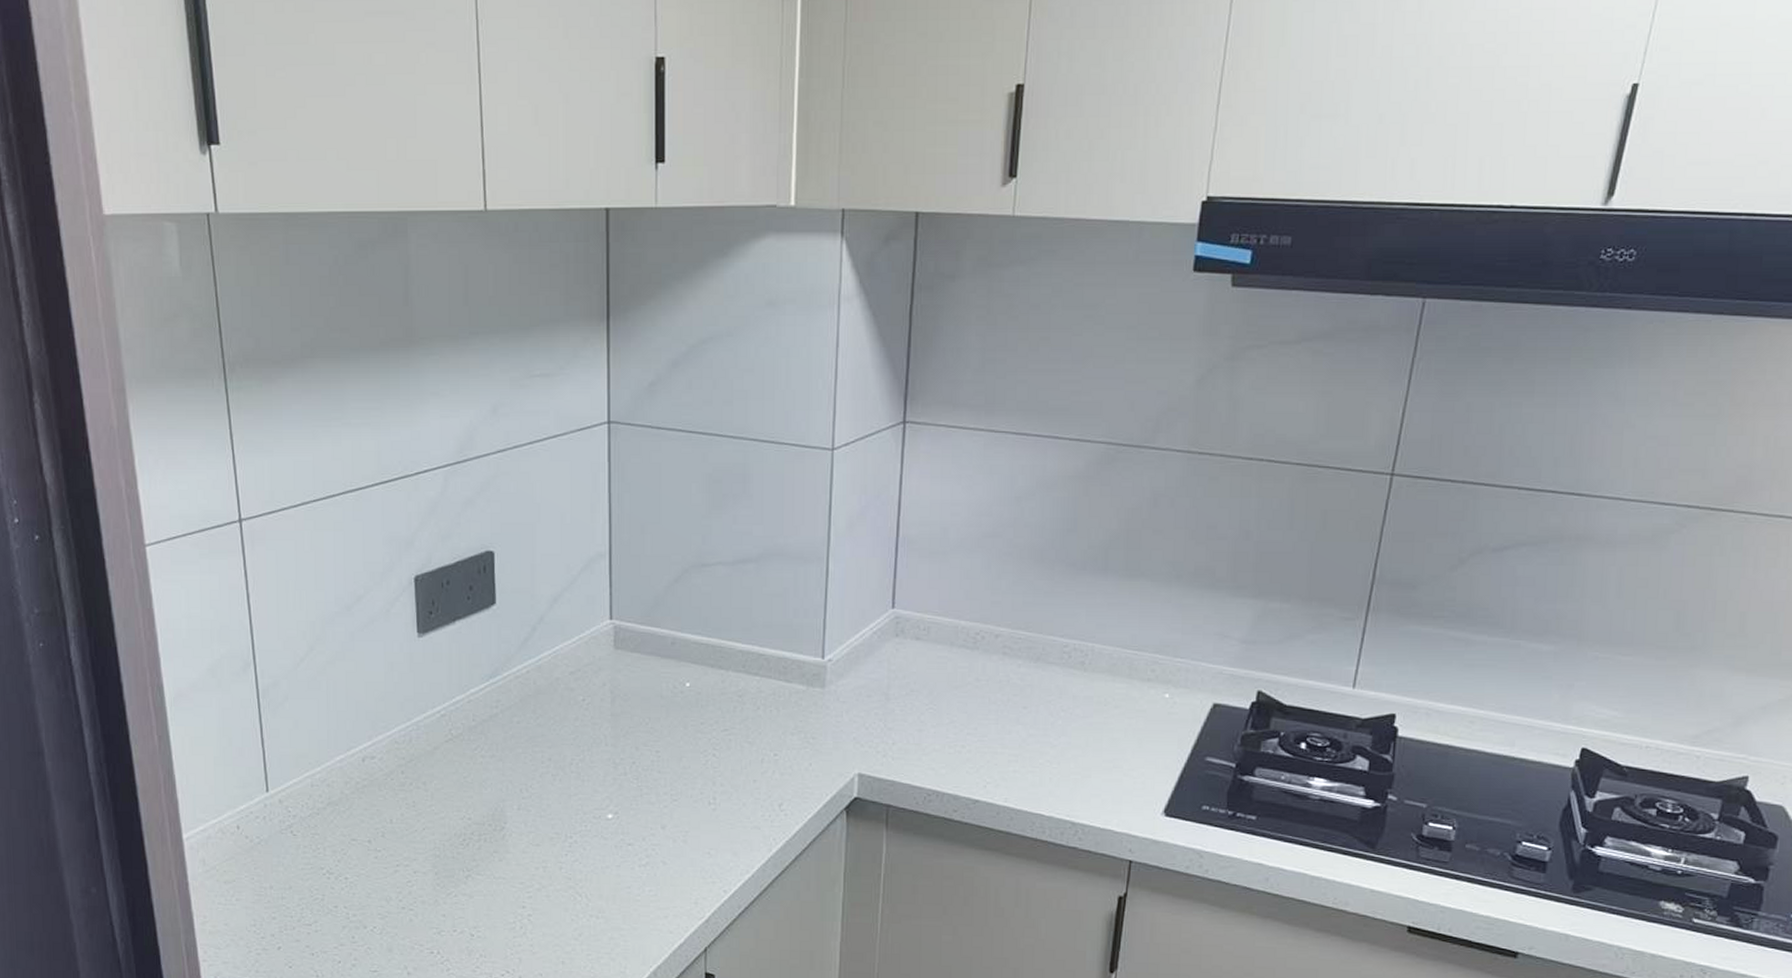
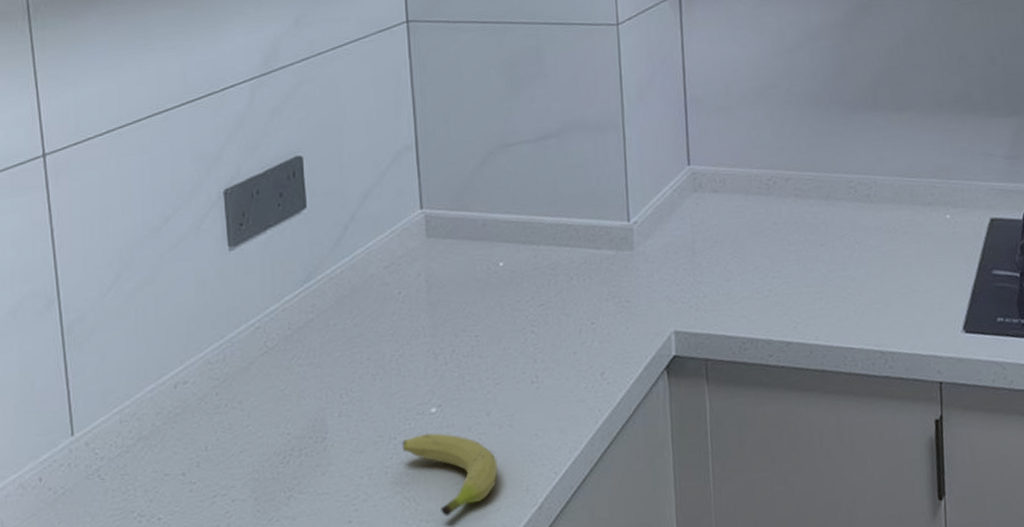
fruit: none [577,837,669,916] -> present [402,433,498,516]

